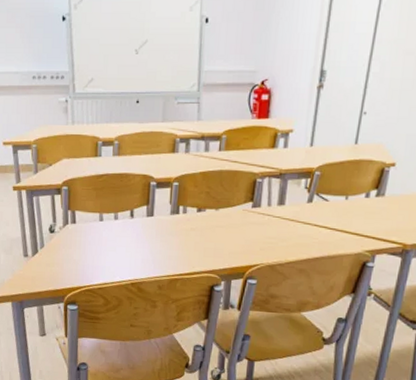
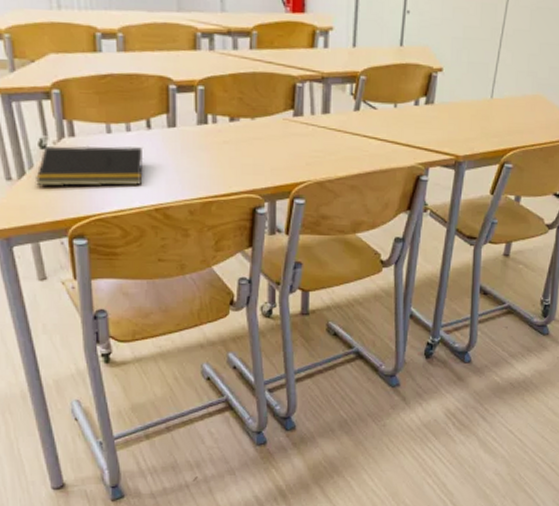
notepad: none [45,230,126,264] -> present [36,145,144,187]

